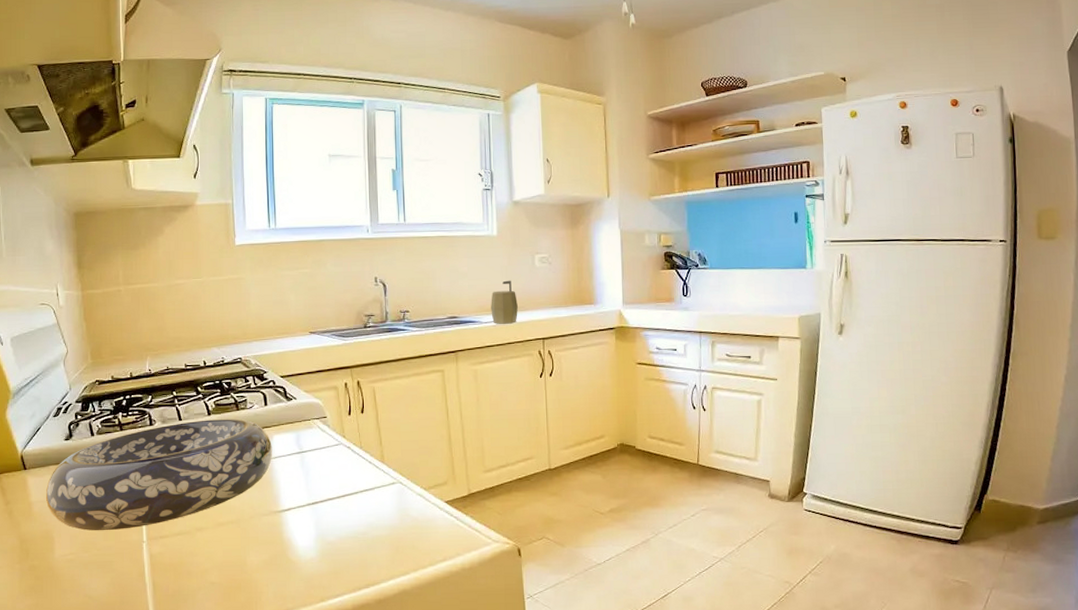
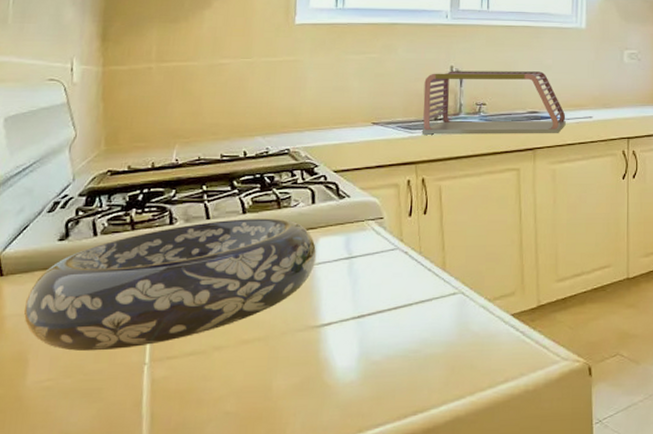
dish rack: none [352,279,484,341] -> present [421,71,566,135]
soap dispenser: present [491,280,518,325] -> none [574,75,603,122]

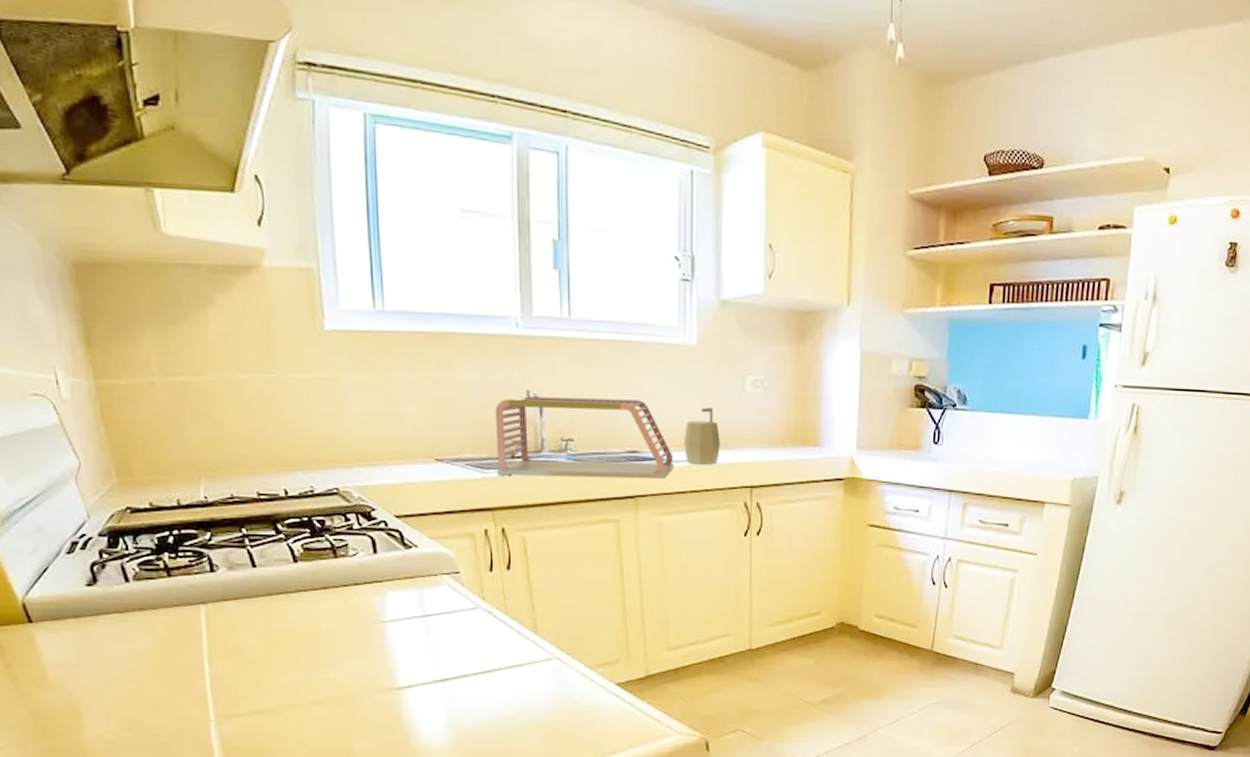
decorative bowl: present [23,218,317,351] -> none [63,568,387,706]
soap dispenser: none [574,75,603,122] -> present [684,407,720,466]

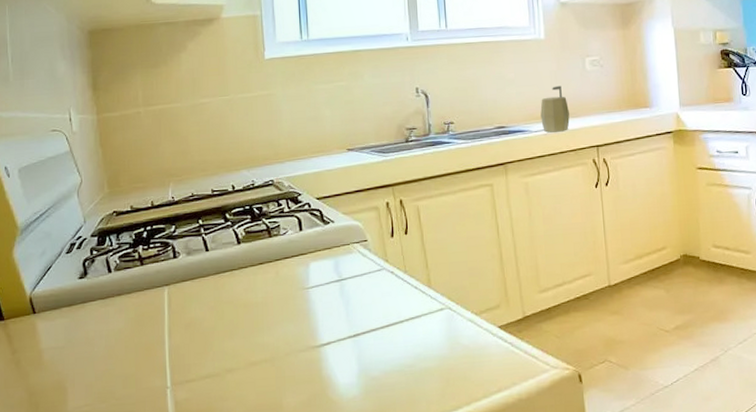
dish rack: present [495,396,674,480] -> none [392,86,534,157]

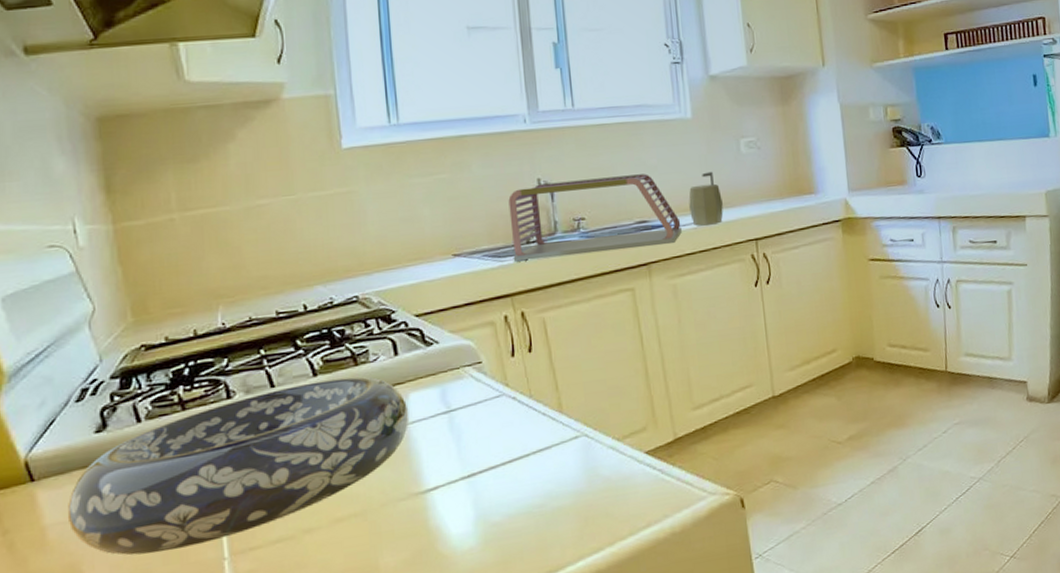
decorative bowl: none [57,246,310,378] -> present [67,377,410,555]
dish rack: none [392,86,534,157] -> present [508,174,682,262]

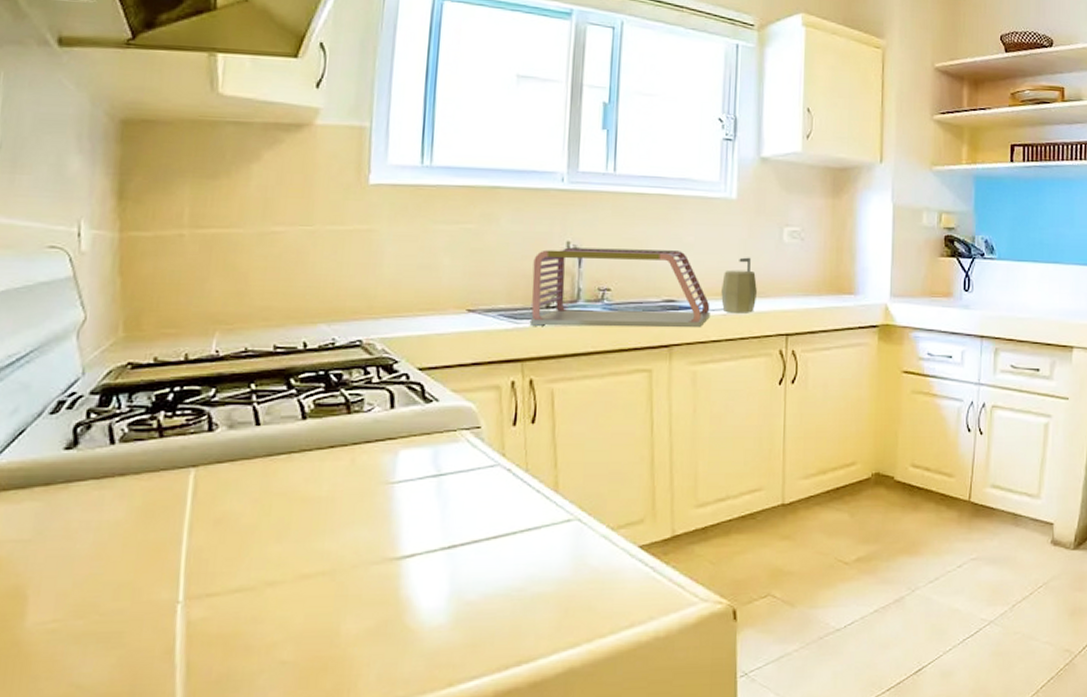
decorative bowl: present [67,377,410,555] -> none [20,425,397,586]

